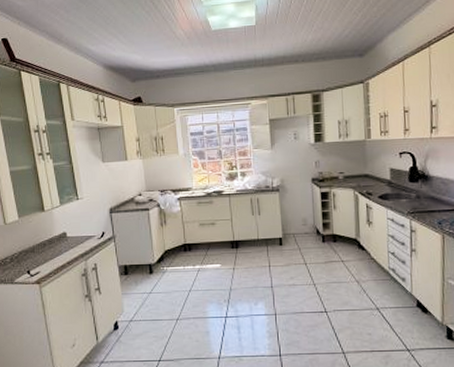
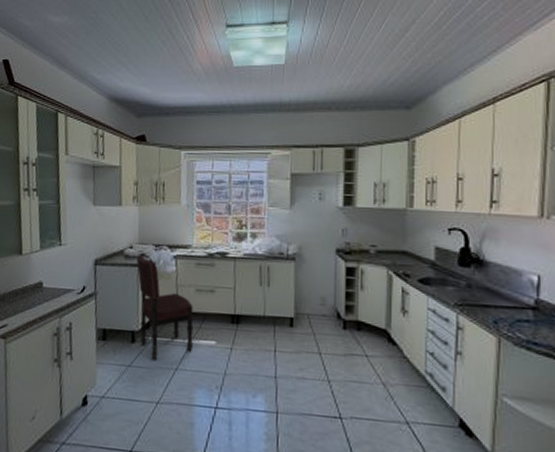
dining chair: none [145,200,203,287] -> present [136,255,194,361]

